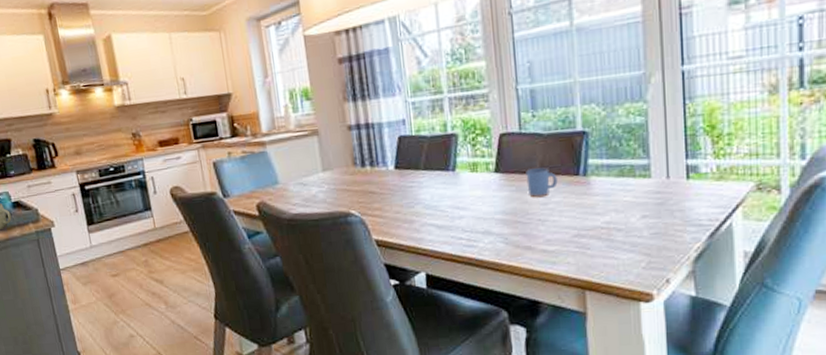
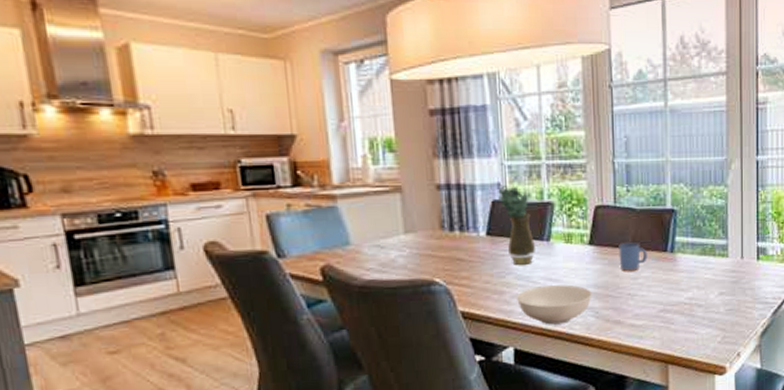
vase: none [403,119,442,195] -> present [498,183,535,265]
bowl: none [425,212,501,252] -> present [515,284,592,325]

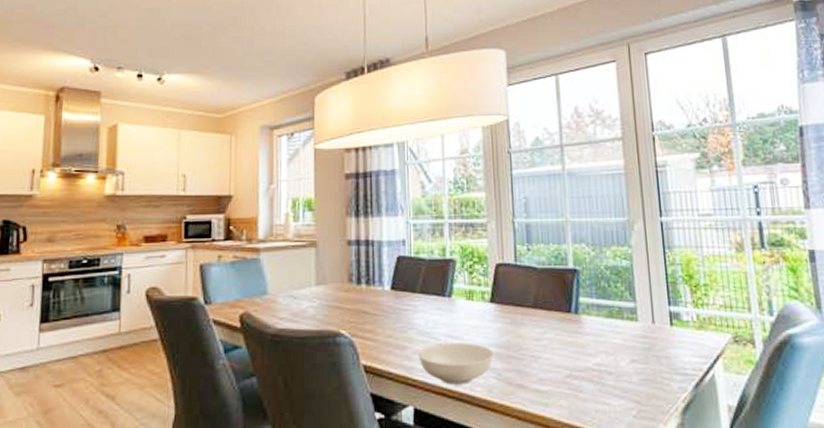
vase: present [498,183,535,265] -> none [403,240,437,320]
mug: present [618,242,647,272] -> none [520,302,551,332]

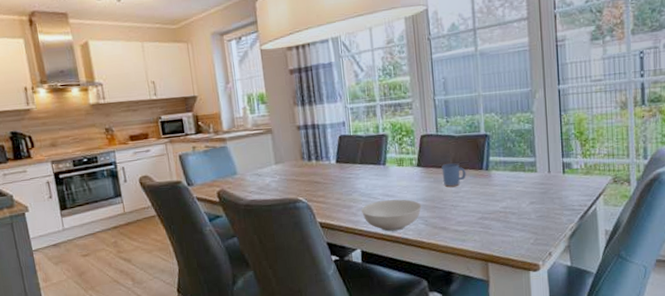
mug: none [520,302,551,332] -> present [441,163,466,187]

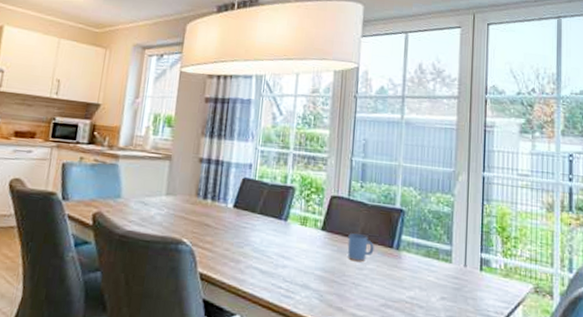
bowl: present [360,199,422,232] -> none [249,261,319,301]

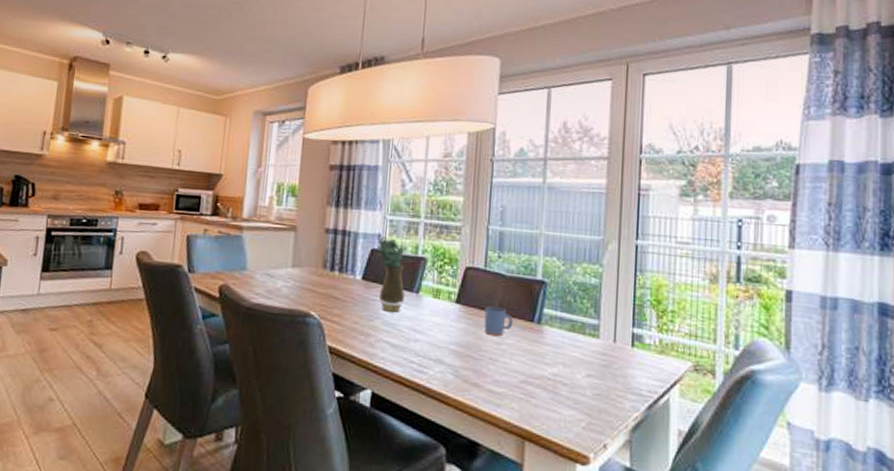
vase: none [248,164,274,239] -> present [377,234,405,312]

